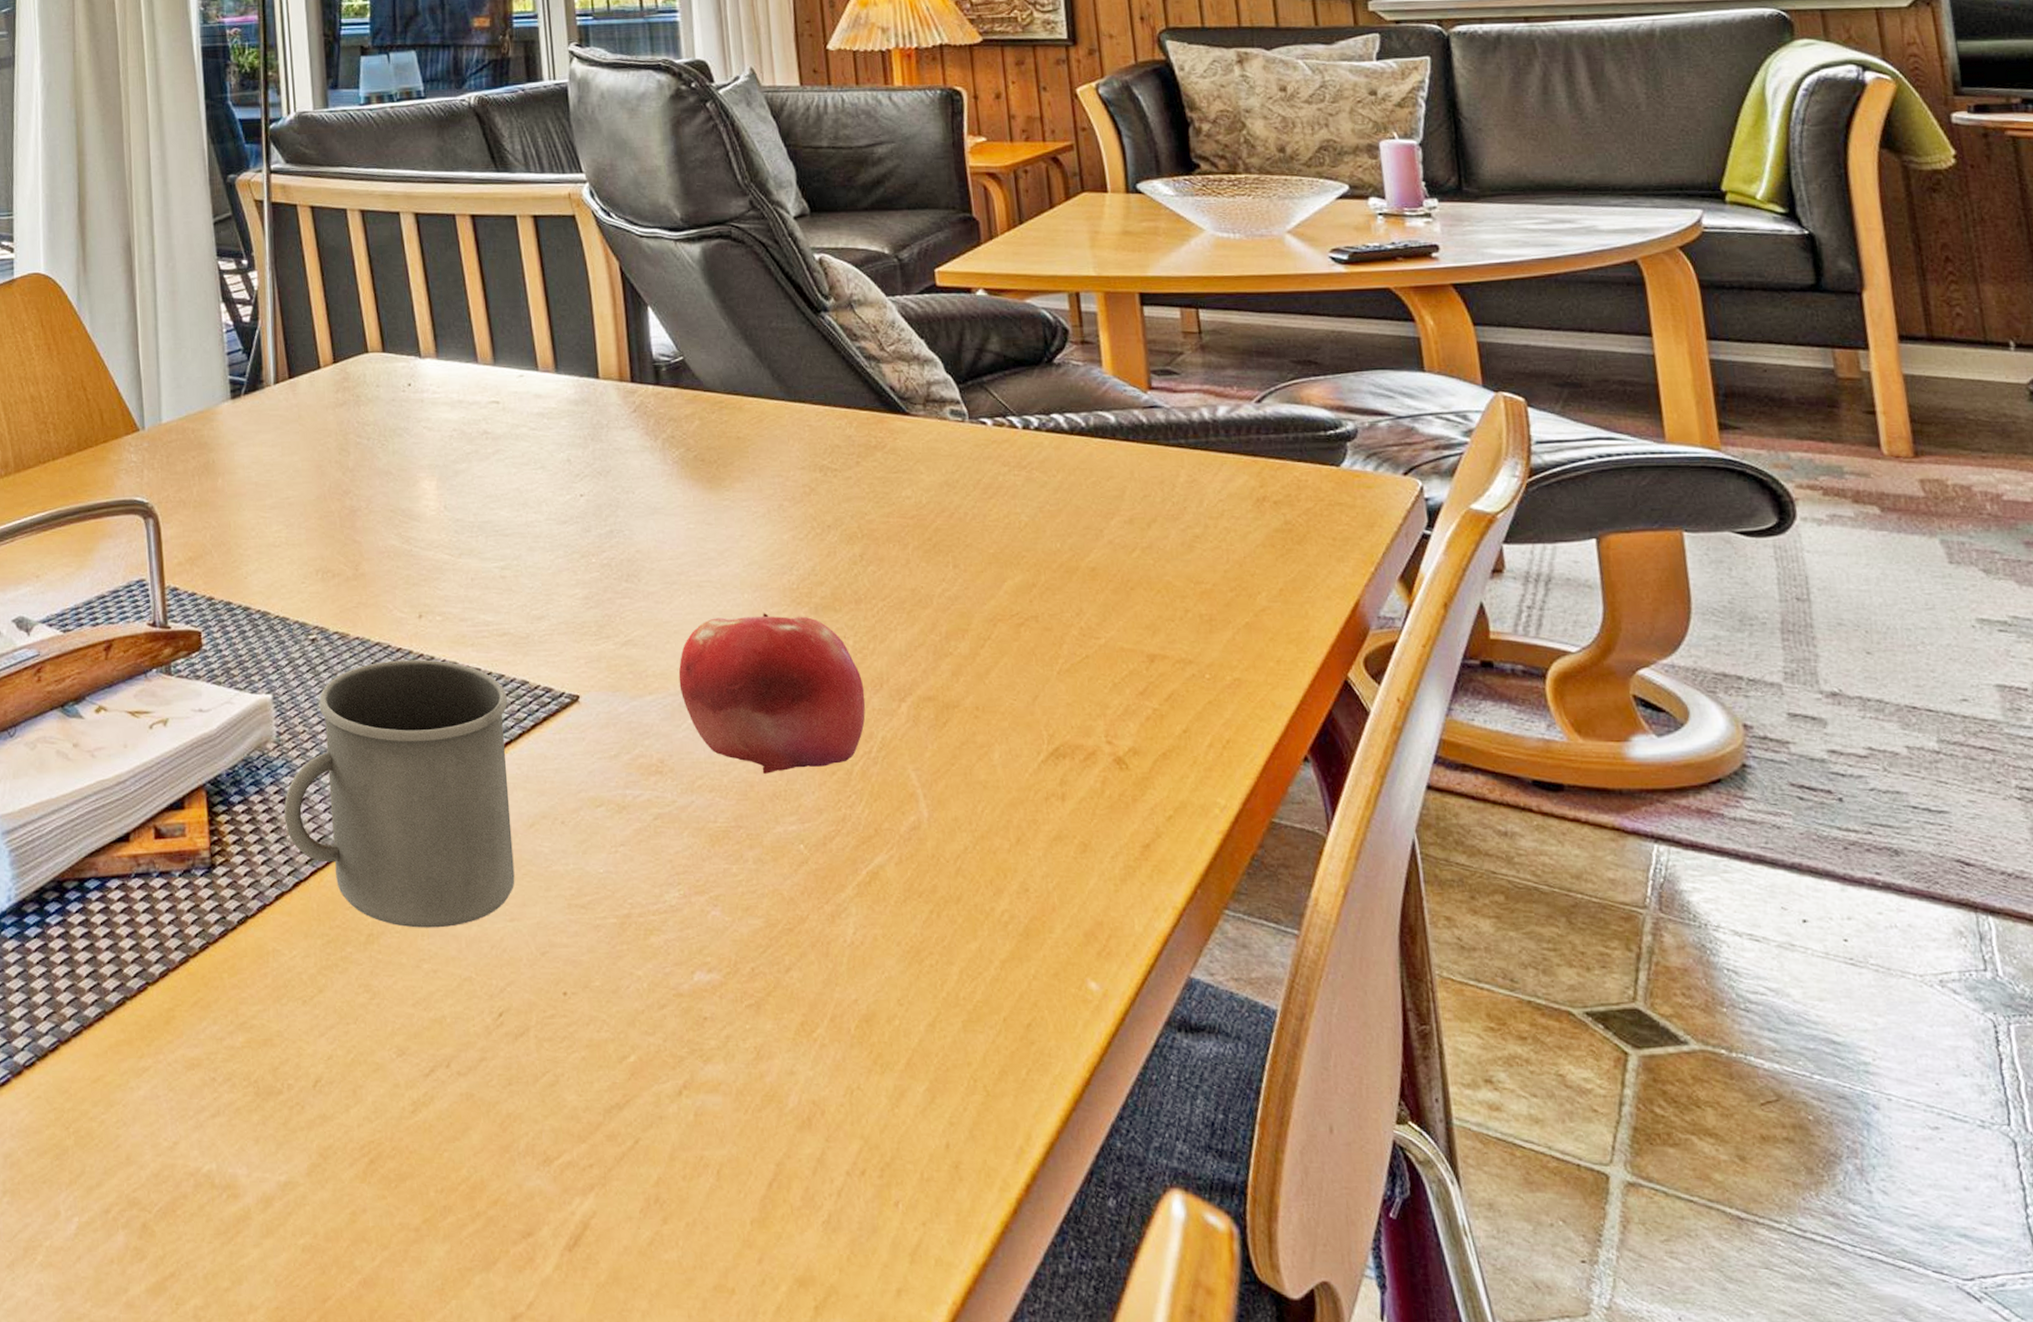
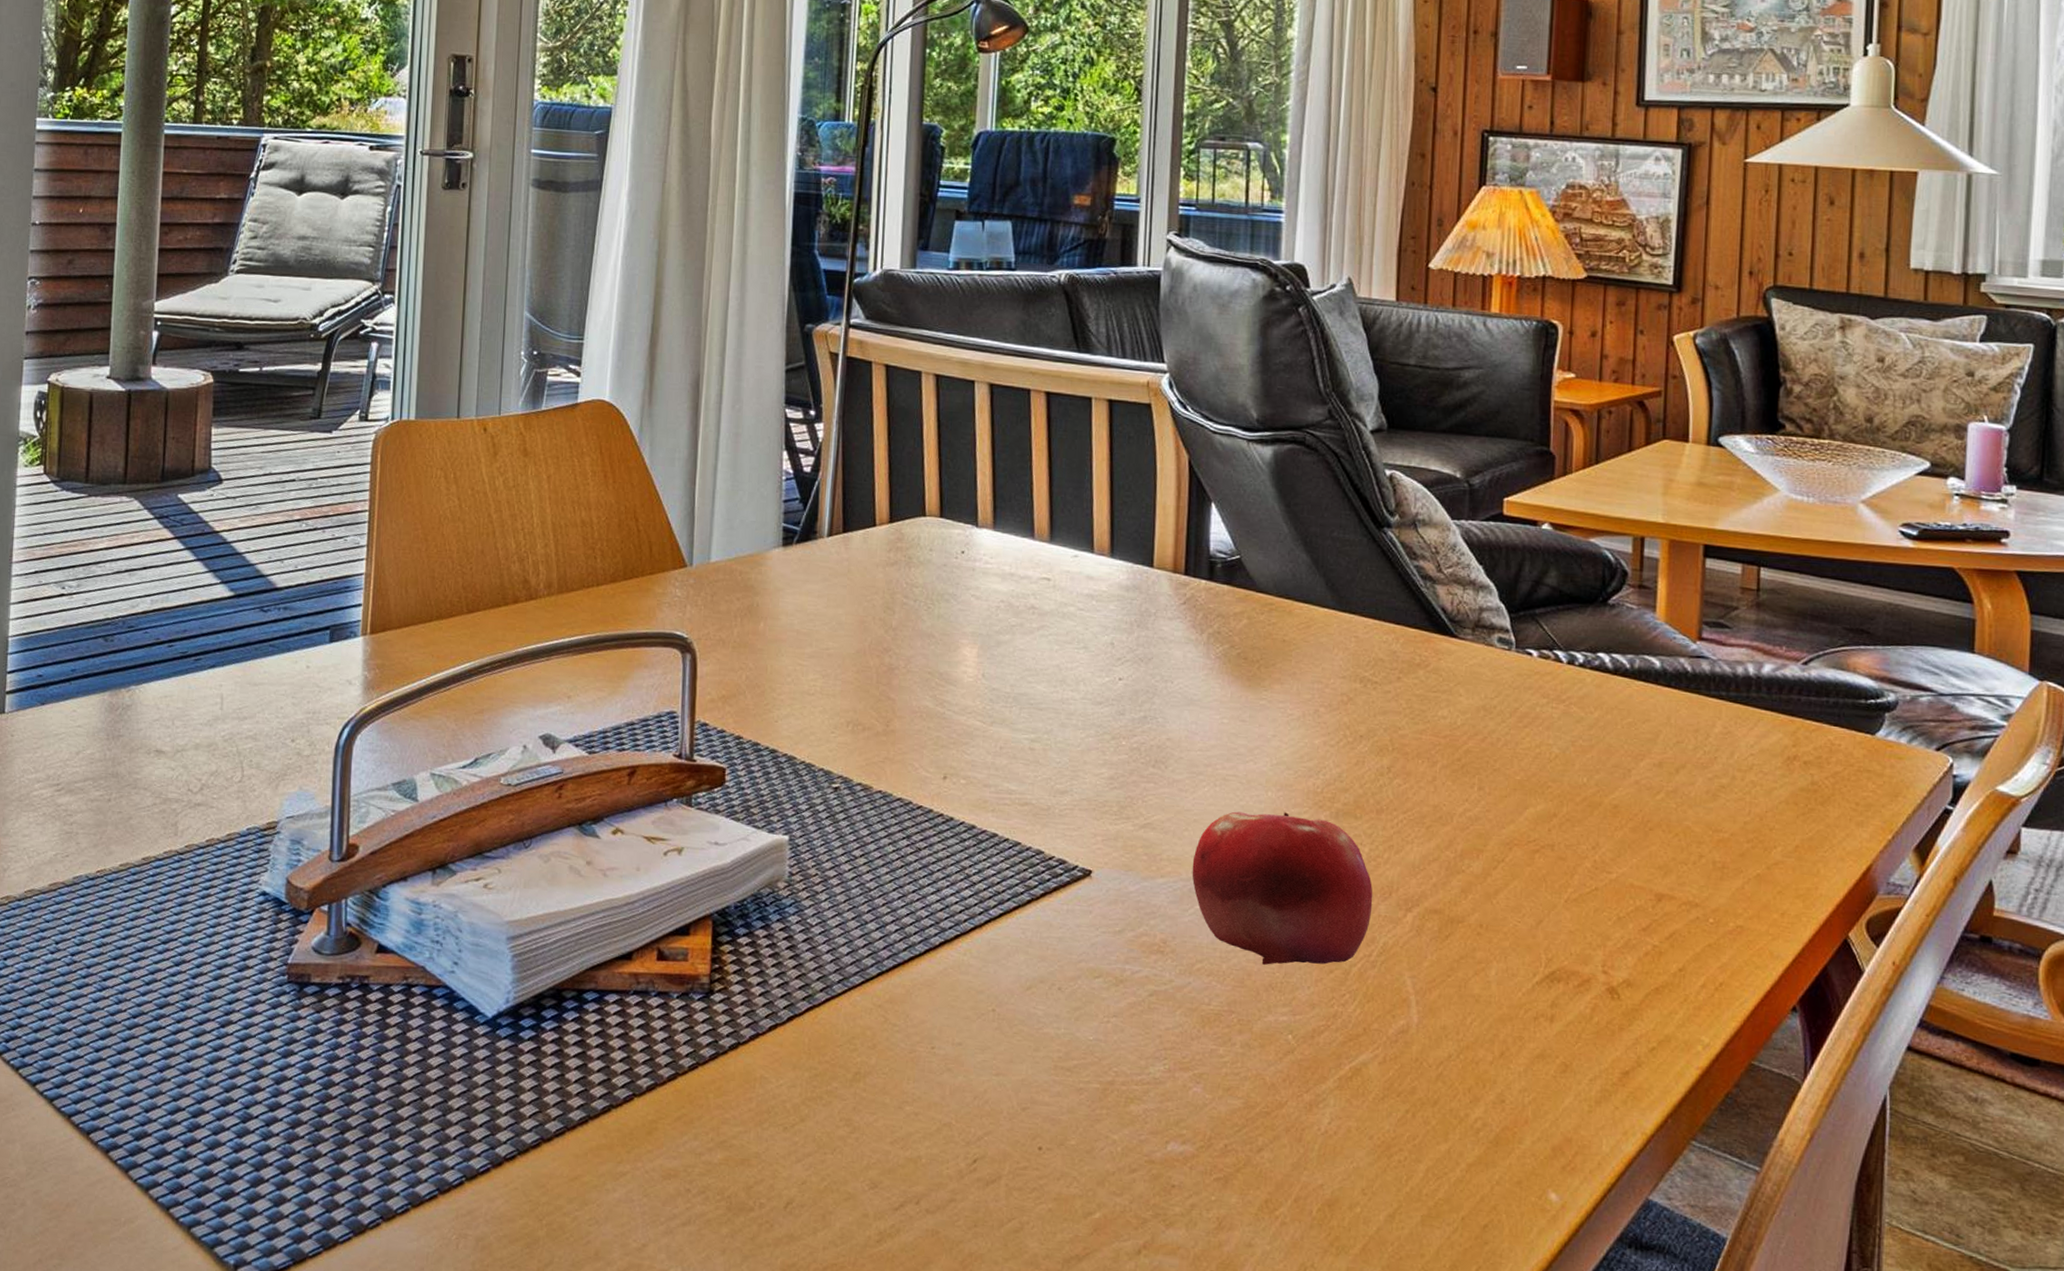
mug: present [283,659,515,928] -> none [786,816,1021,1075]

